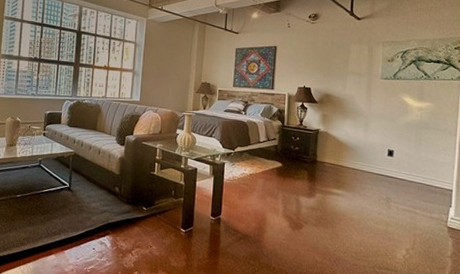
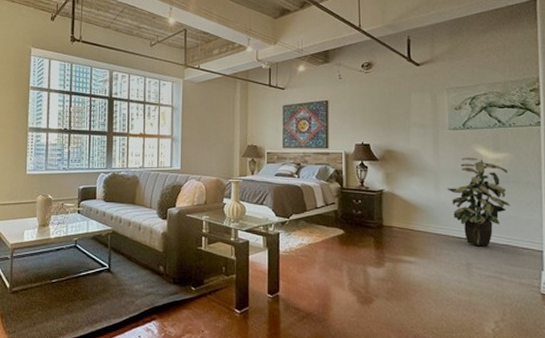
indoor plant: none [374,104,429,184] -> present [446,157,510,247]

